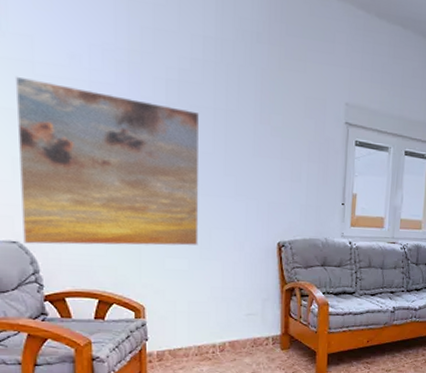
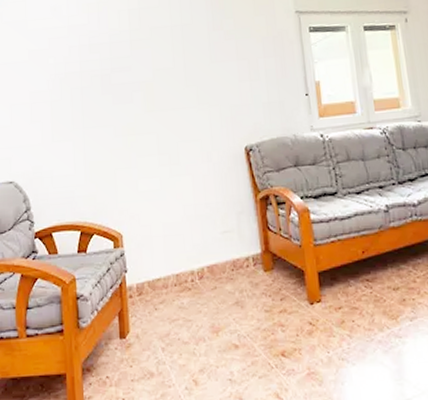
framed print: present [15,76,200,246] -> none [13,32,168,183]

